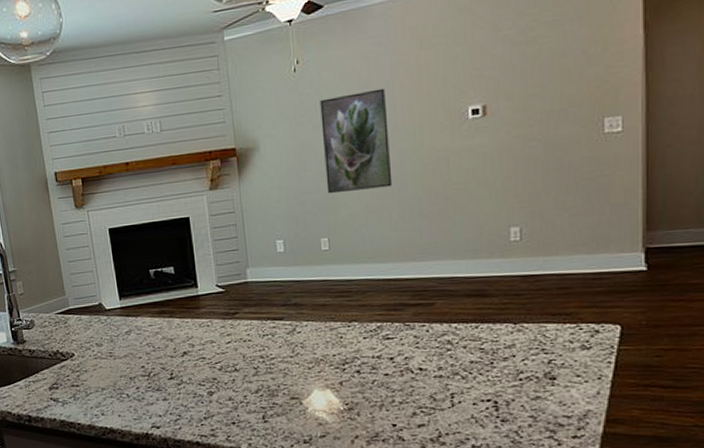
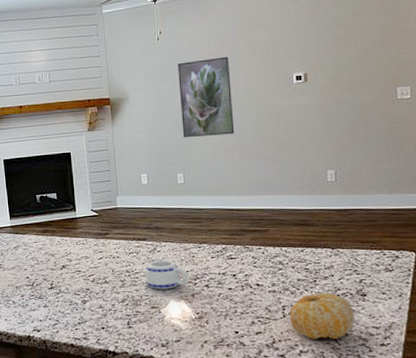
mug: none [283,343,335,377] -> present [145,260,188,290]
fruit: none [459,377,540,432] -> present [289,293,354,339]

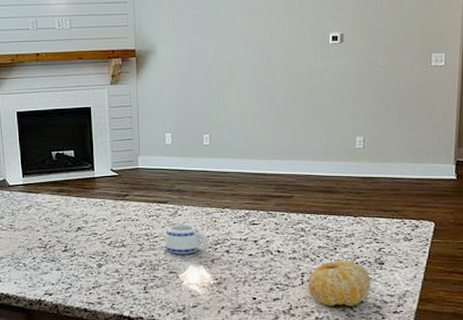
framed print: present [177,56,235,138] -> none [210,11,266,97]

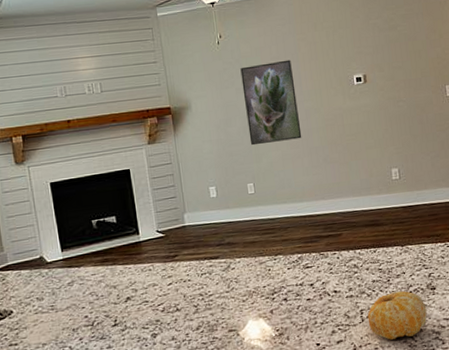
mug: present [164,225,208,254] -> none [220,277,265,311]
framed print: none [210,11,266,97] -> present [240,59,302,146]

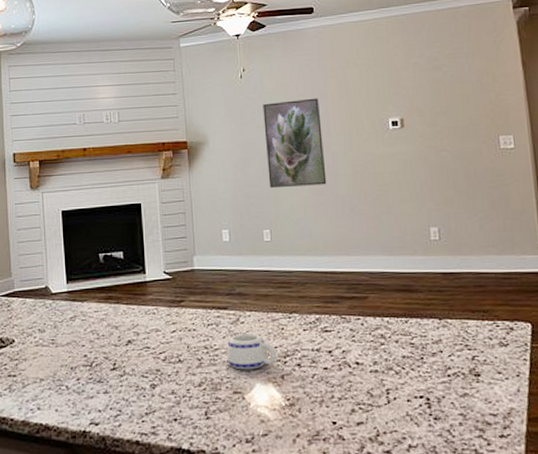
mug: none [220,277,265,311] -> present [226,334,276,370]
fruit: present [367,291,427,340] -> none [394,372,469,430]

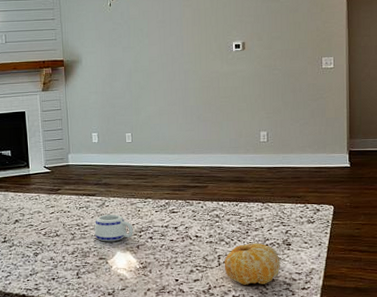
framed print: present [263,98,327,189] -> none [128,24,179,100]
fruit: none [394,372,469,430] -> present [224,243,280,285]

